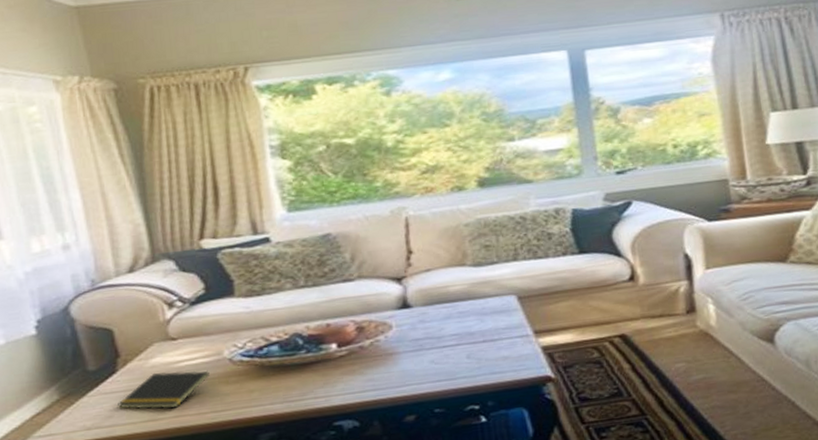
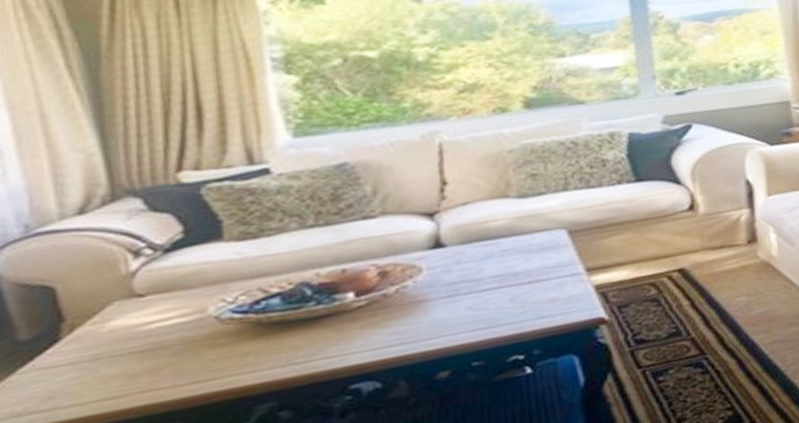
notepad: present [118,370,210,410] -> none [61,332,189,387]

